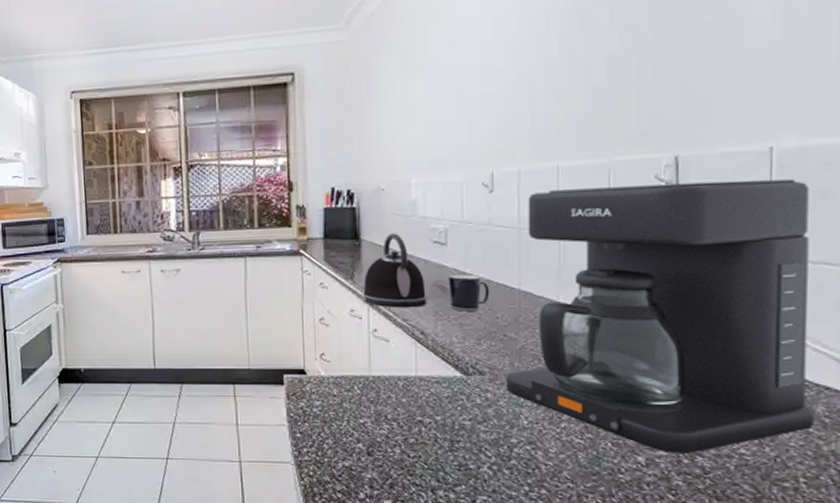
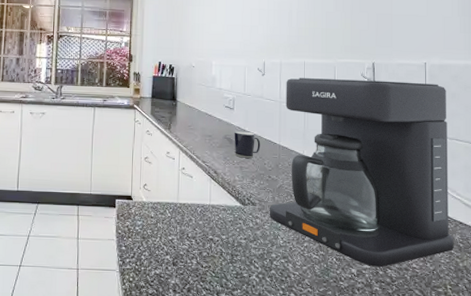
kettle: present [362,233,428,308] -> none [175,98,220,153]

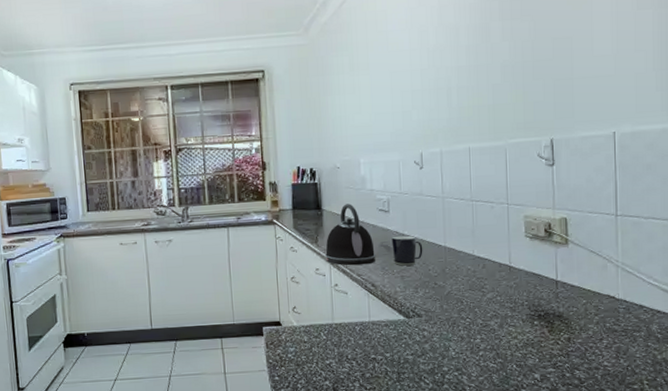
kettle: none [175,98,220,153] -> present [324,203,376,266]
coffee maker: present [269,78,454,267] -> none [437,156,651,369]

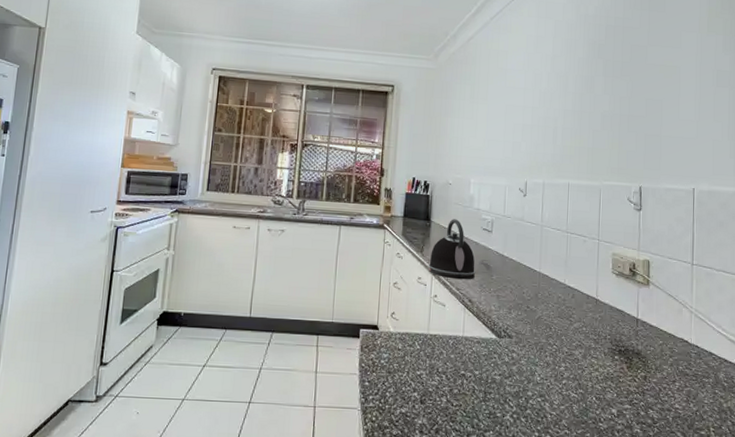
mug: present [391,235,423,266] -> none [491,256,520,286]

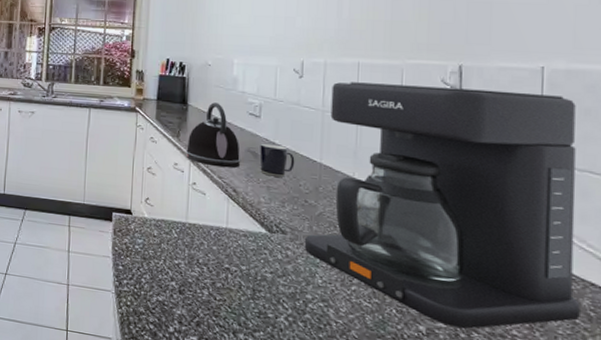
mug: none [491,256,520,286] -> present [259,143,295,177]
coffee maker: none [526,200,718,407] -> present [304,82,580,329]

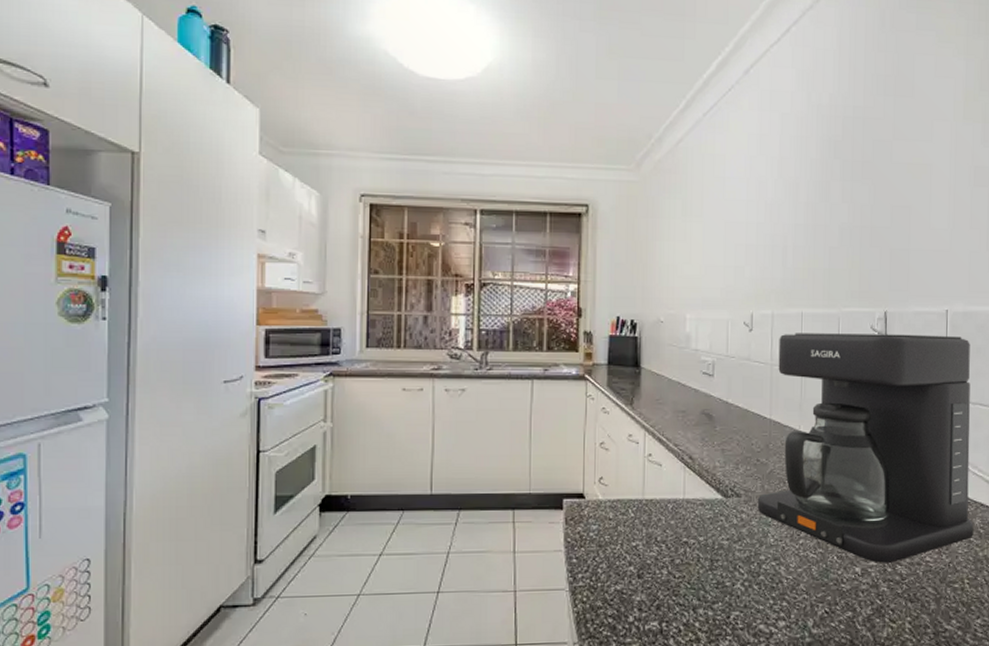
kettle: present [185,102,241,168] -> none [639,363,696,434]
mug: present [259,143,295,177] -> none [714,403,747,438]

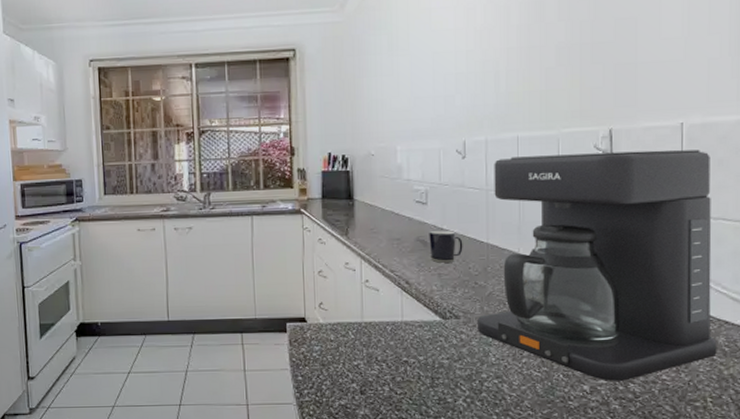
mug: none [714,403,747,438] -> present [429,230,463,263]

